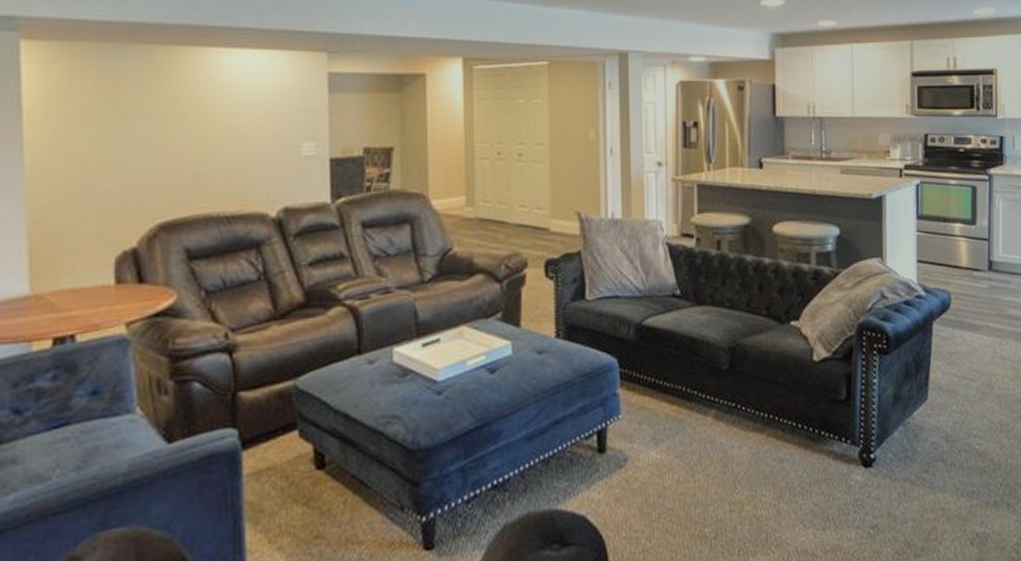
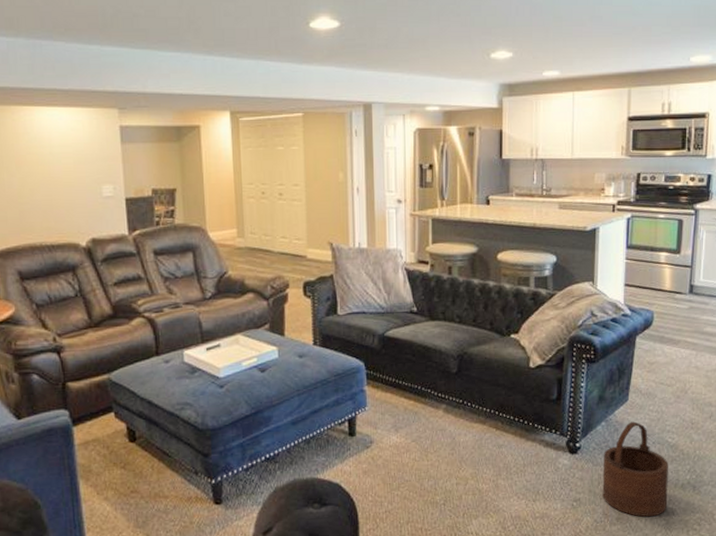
wooden bucket: none [902,425,980,545] -> present [602,421,668,517]

